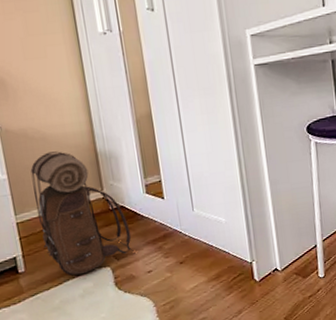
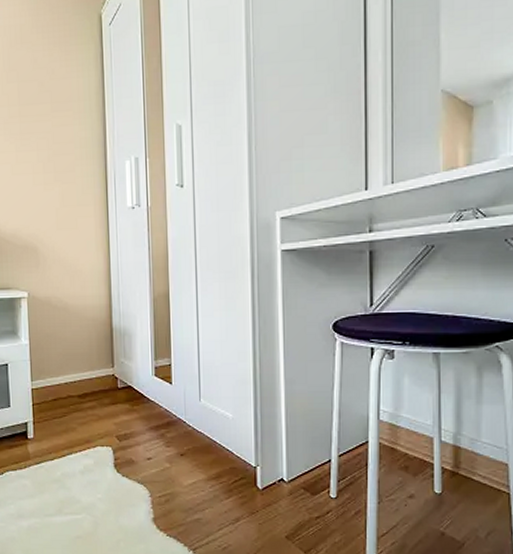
backpack: present [30,151,134,276] -> none [50,322,136,450]

